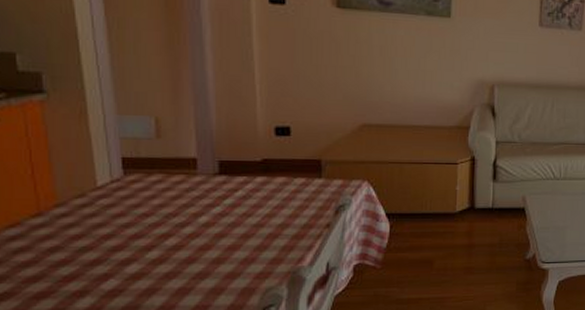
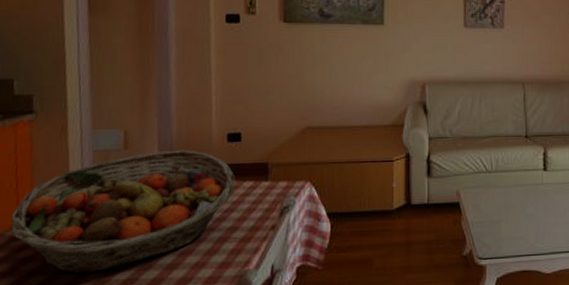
fruit basket: none [29,141,286,265] -> present [9,150,236,274]

